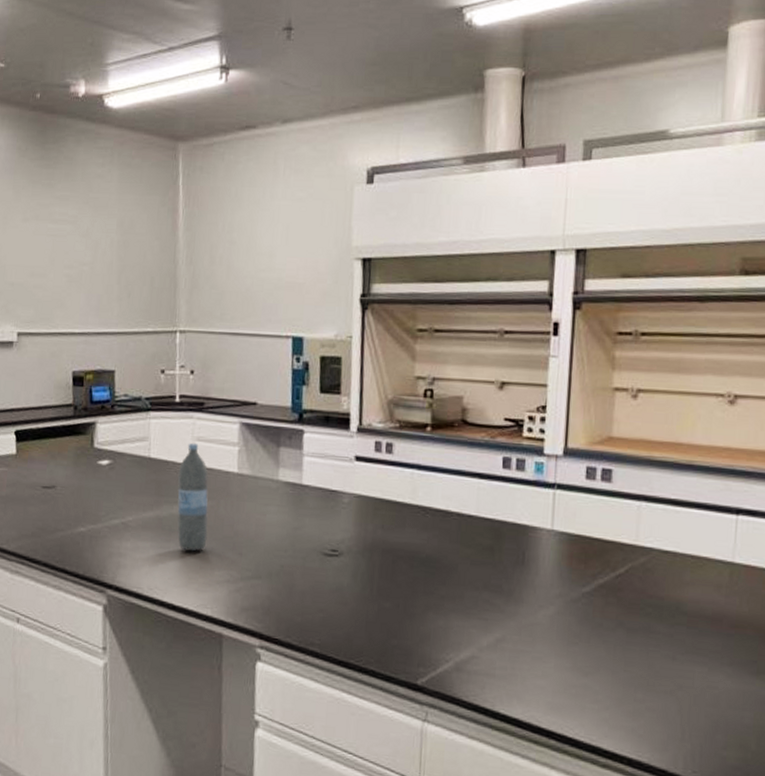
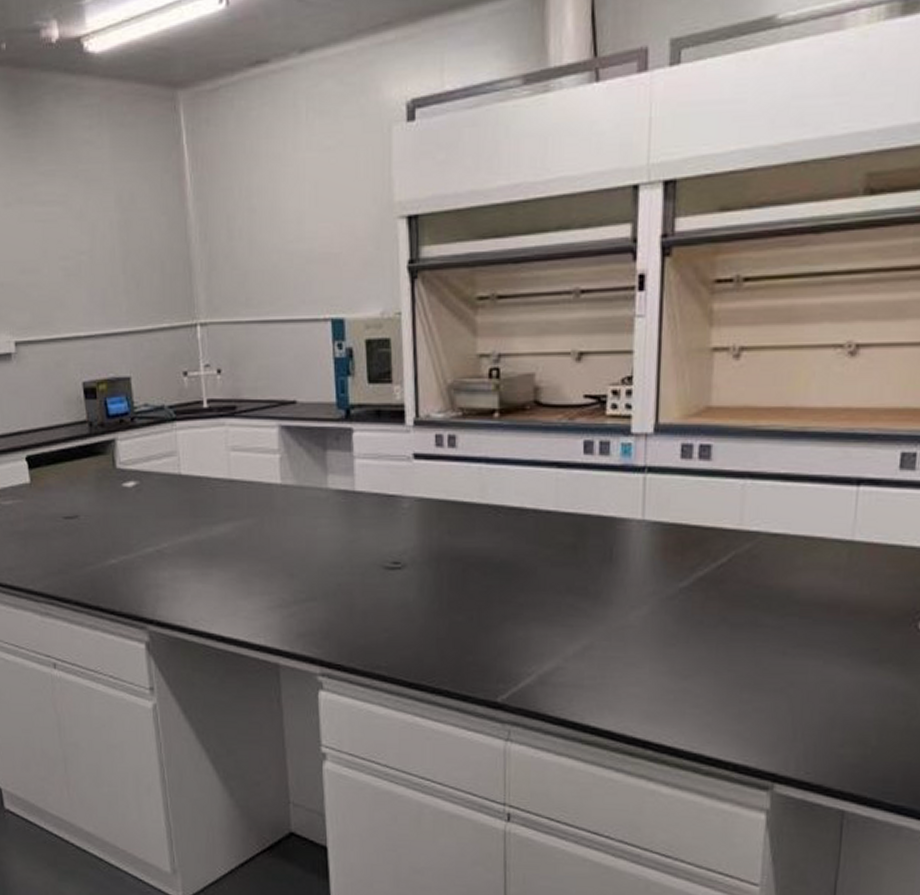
water bottle: present [177,442,208,552] -> none [213,453,253,576]

